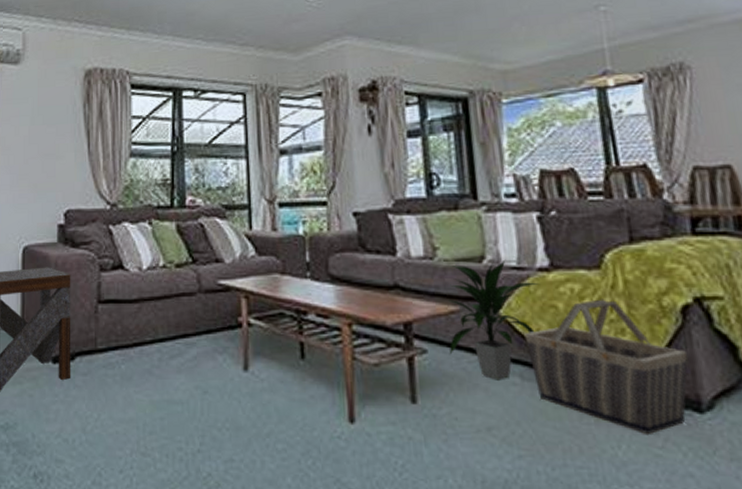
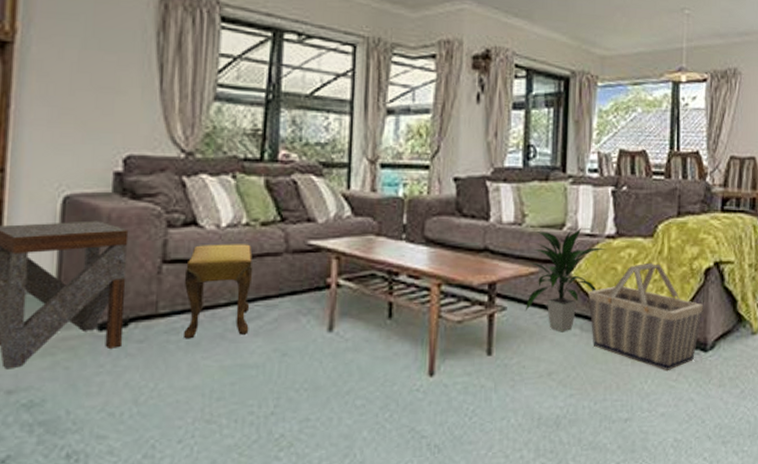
footstool: none [116,285,172,374] -> present [184,244,253,339]

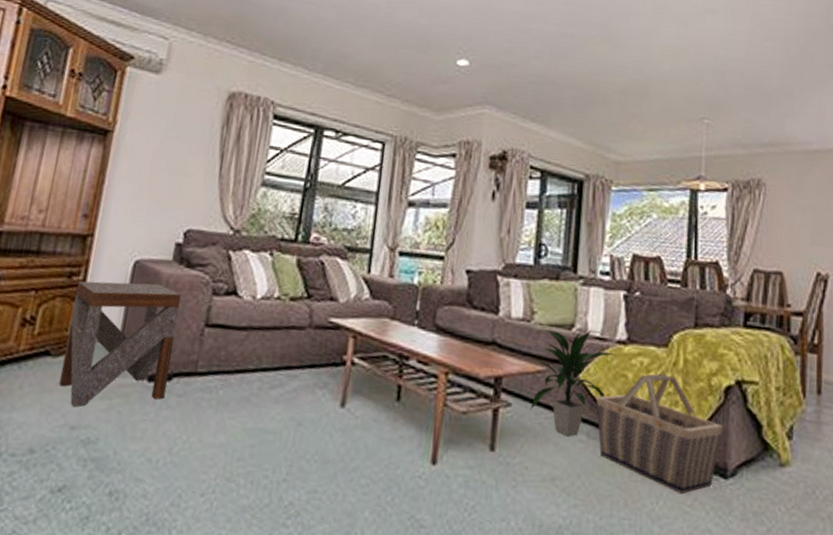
footstool: present [184,244,253,339] -> none [216,313,281,401]

